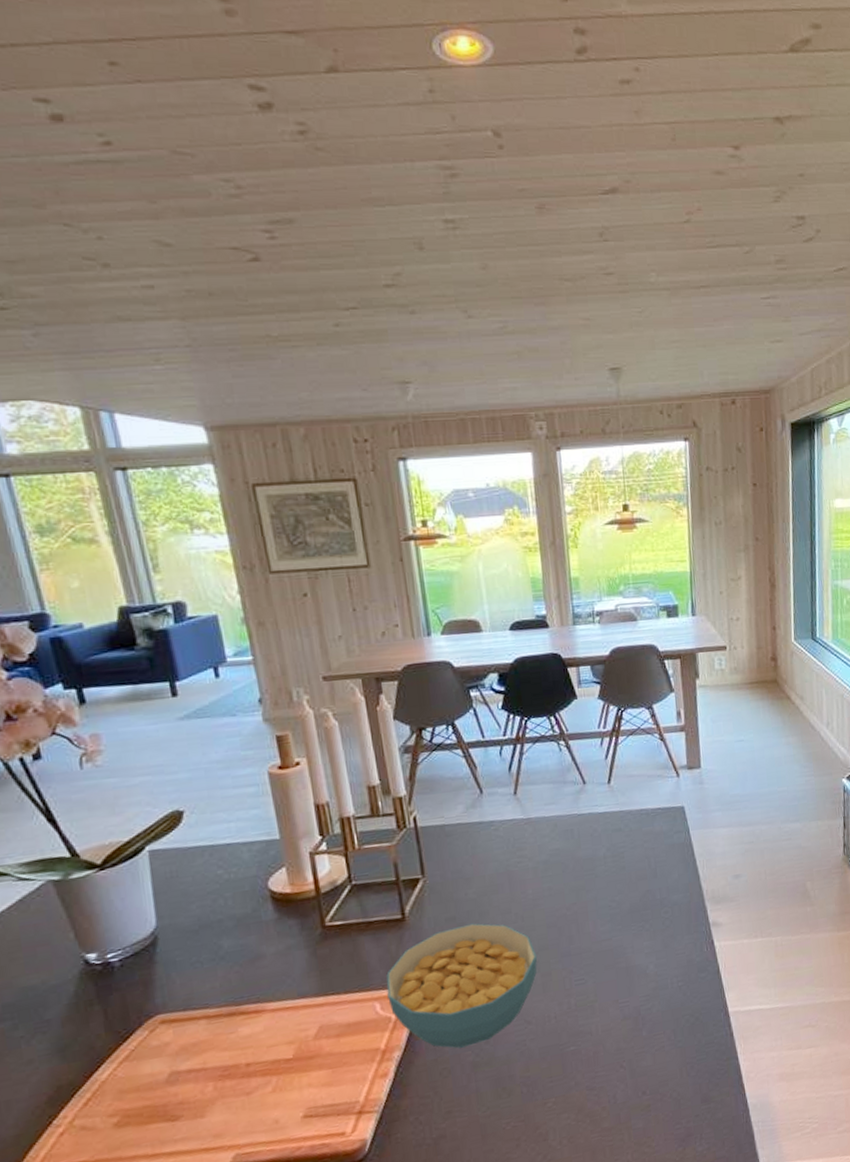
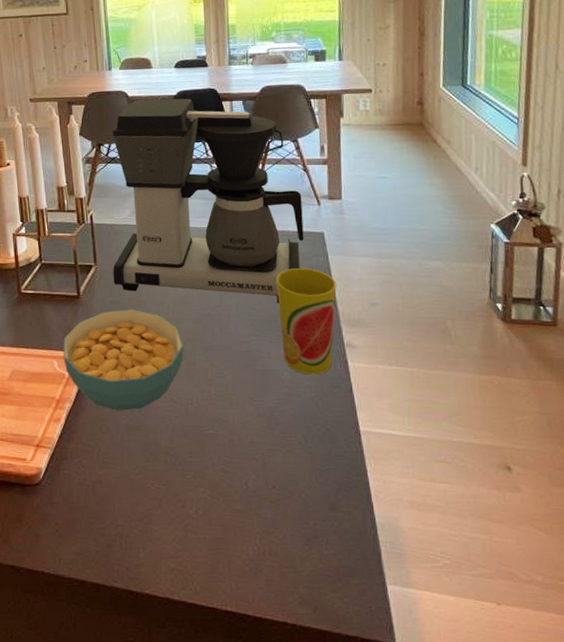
coffee maker: none [435,666,664,903] -> present [111,98,304,304]
cup: none [637,847,700,964] -> present [276,268,337,375]

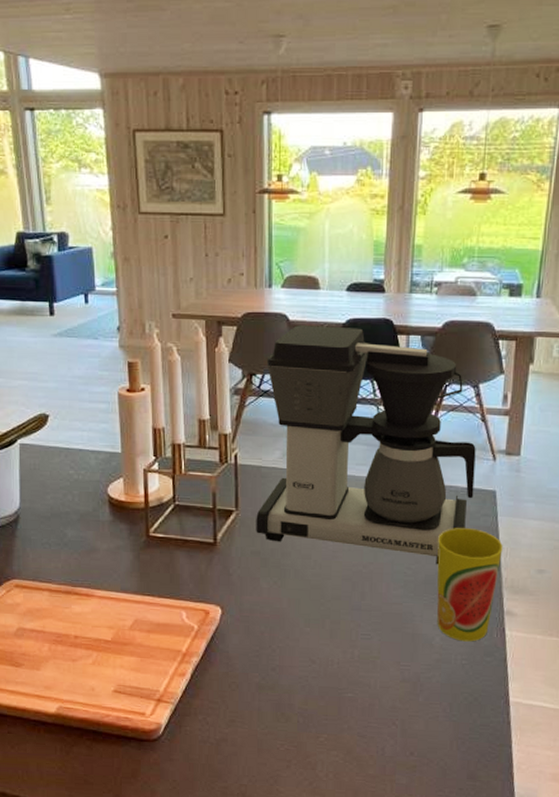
cereal bowl: present [63,309,184,411] -> none [193,561,329,669]

